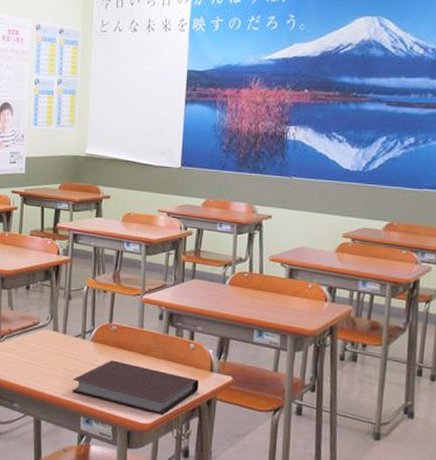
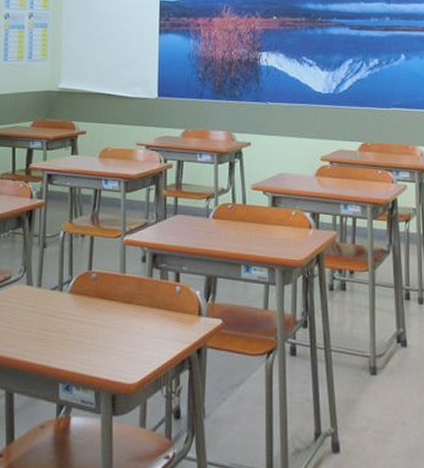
notebook: present [72,360,199,415] -> none [48,313,187,372]

